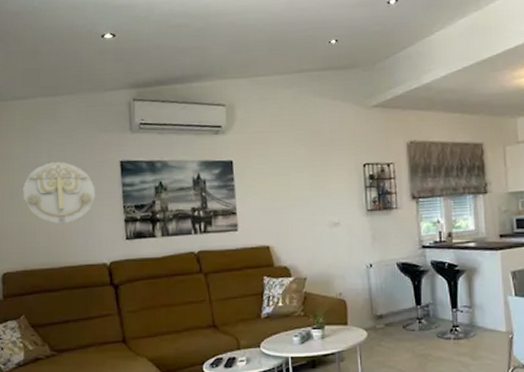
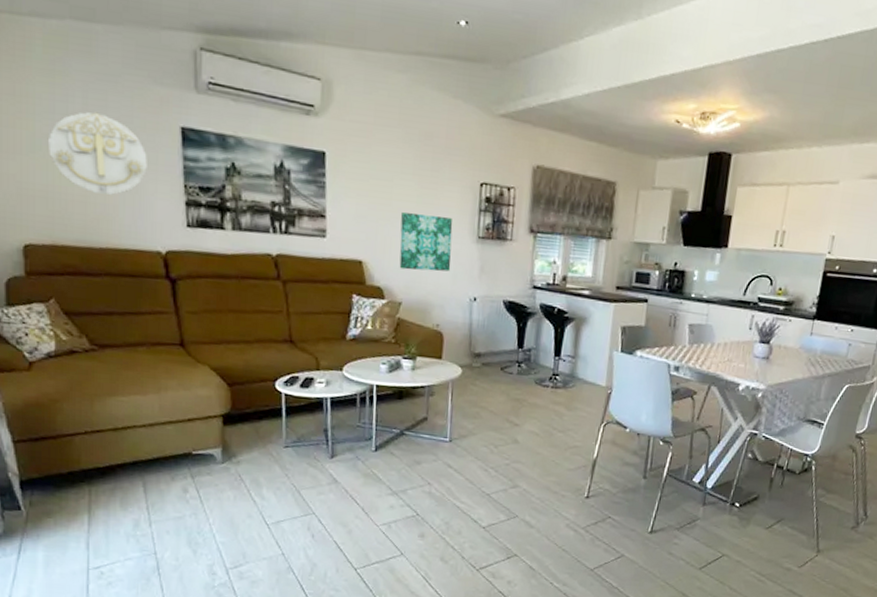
wall art: none [298,198,346,248] -> present [399,212,453,272]

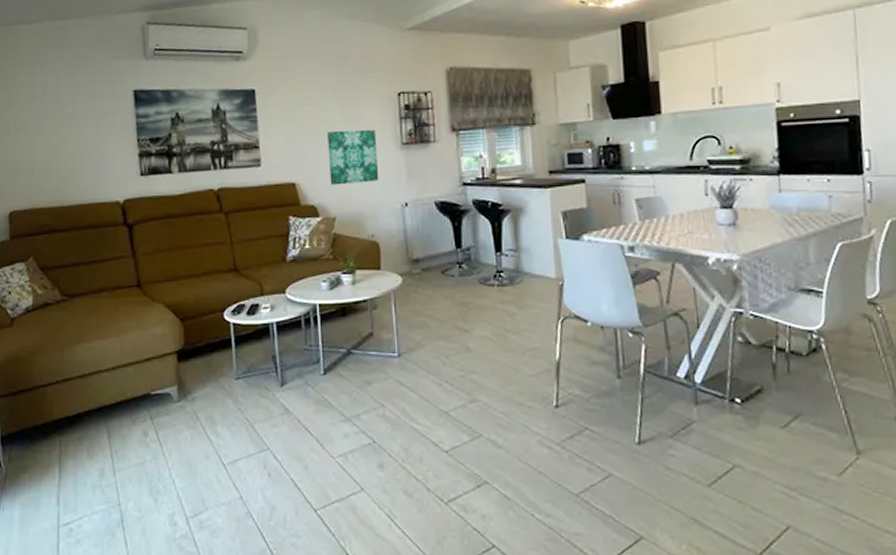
wall decoration: present [47,112,147,195] -> none [29,90,107,158]

